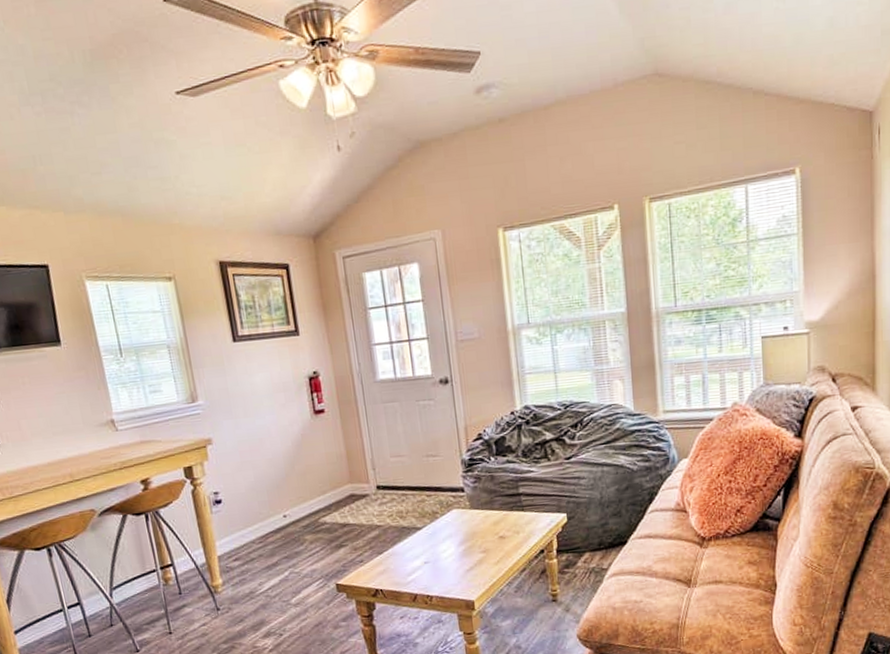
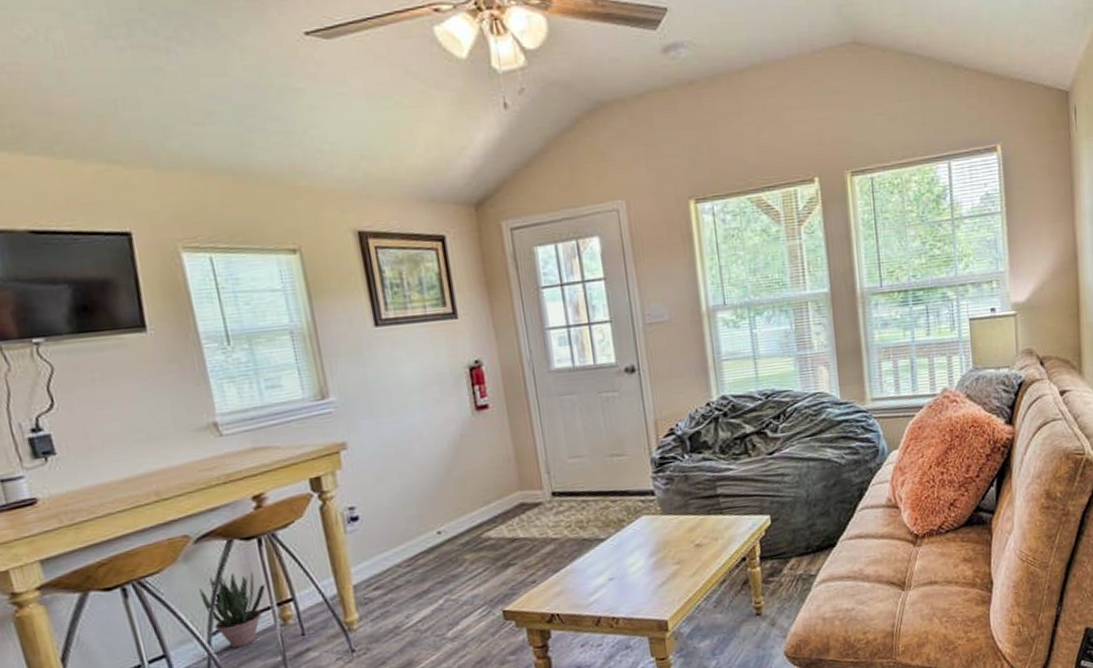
potted plant: none [103,541,152,601] -> present [199,572,266,648]

